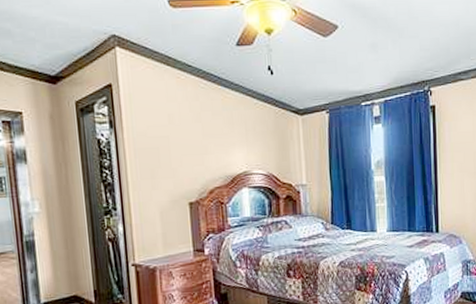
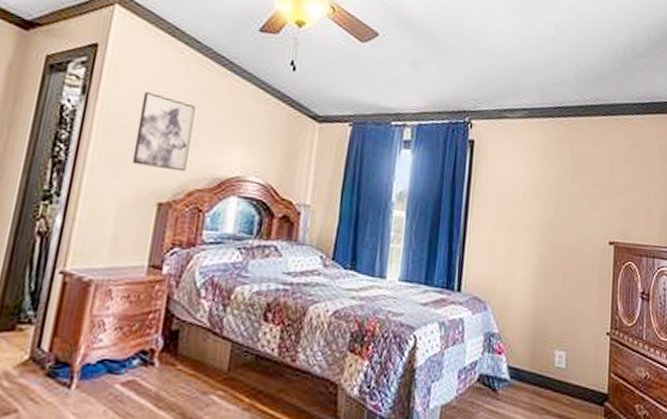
wall art: none [157,116,204,176] -> present [131,92,196,172]

